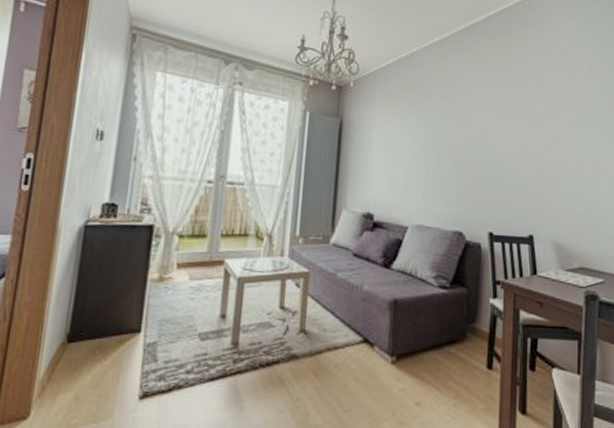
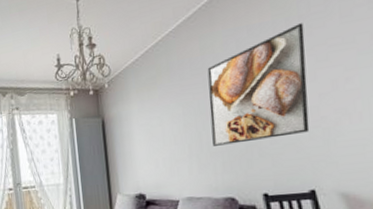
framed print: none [450,74,540,178] -> present [207,23,310,146]

